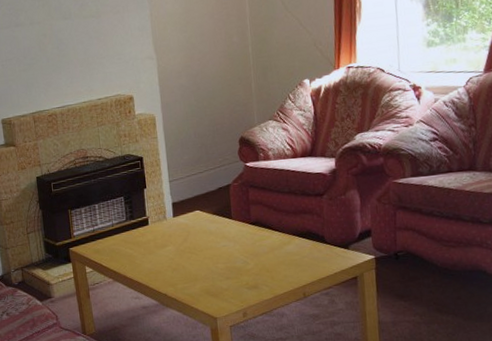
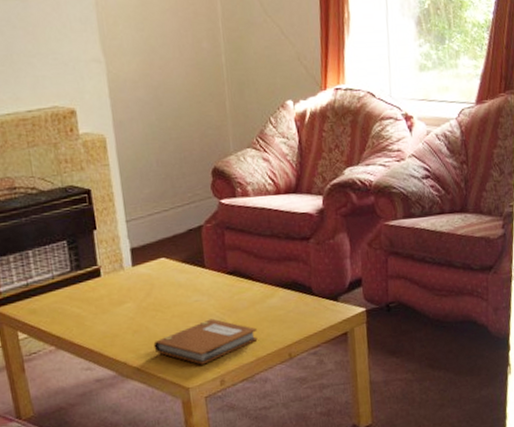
notebook: none [188,261,276,299] -> present [153,318,258,365]

